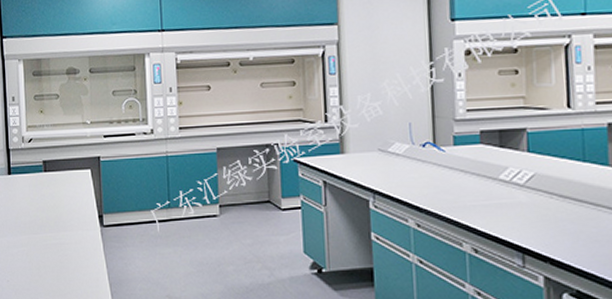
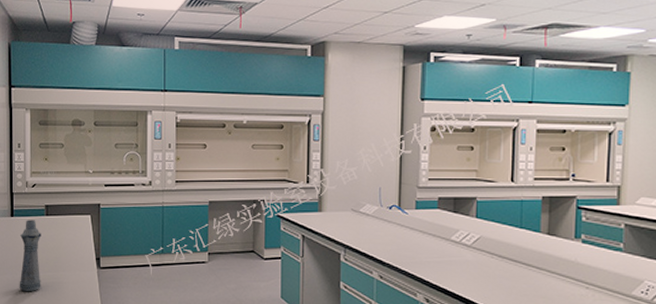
bottle: none [19,177,43,255] -> present [19,220,42,292]

